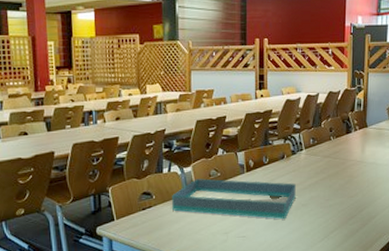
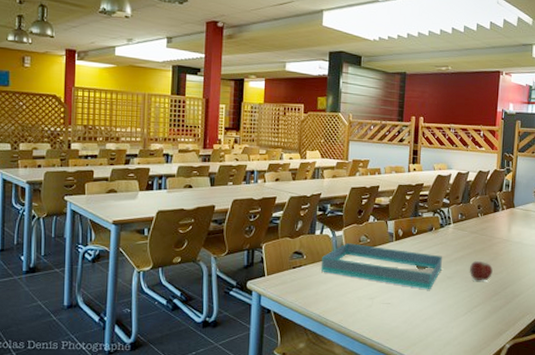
apple: none [324,185,348,206] -> present [469,260,493,281]

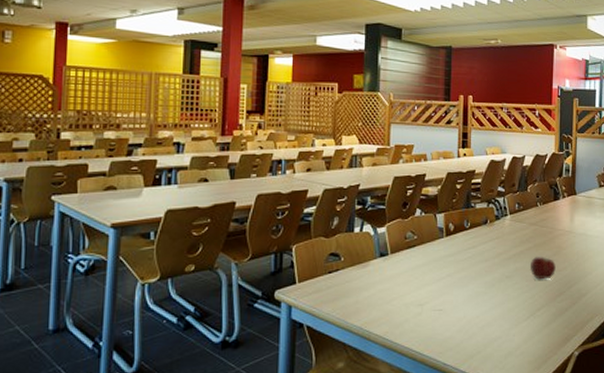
tray: present [320,243,442,289] -> none [361,241,499,291]

